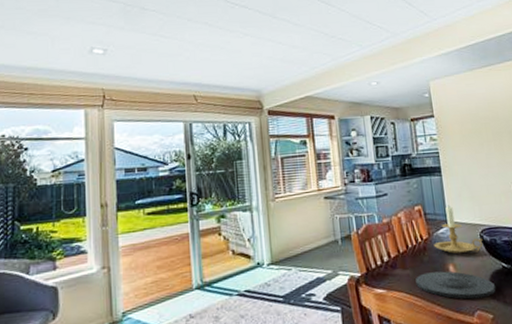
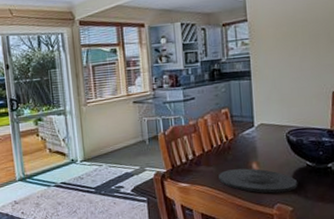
candle holder: present [433,205,483,254] -> none [238,107,289,153]

